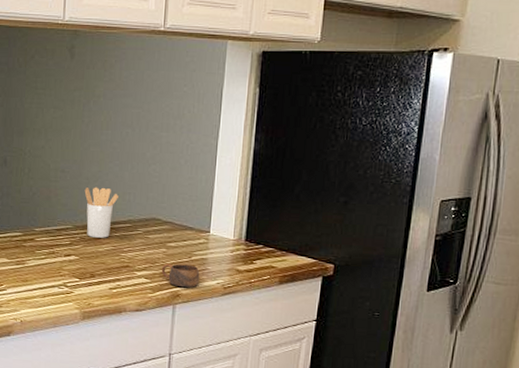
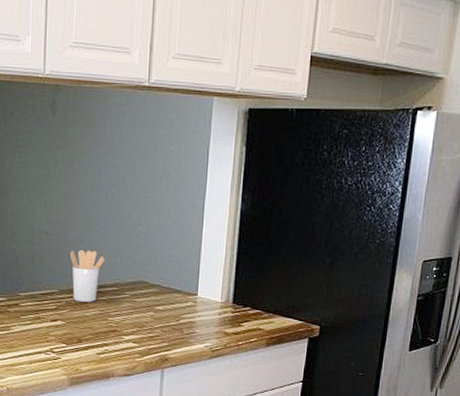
cup: present [161,263,200,288] -> none [149,327,188,352]

